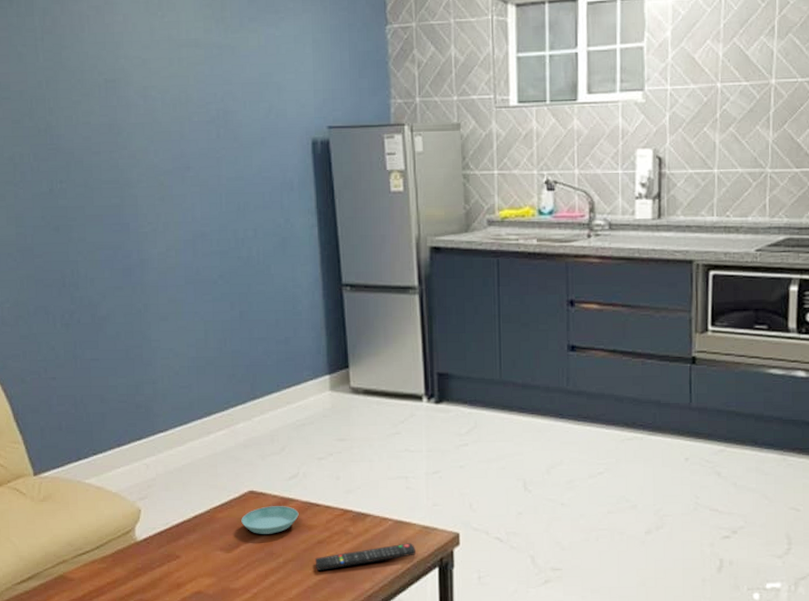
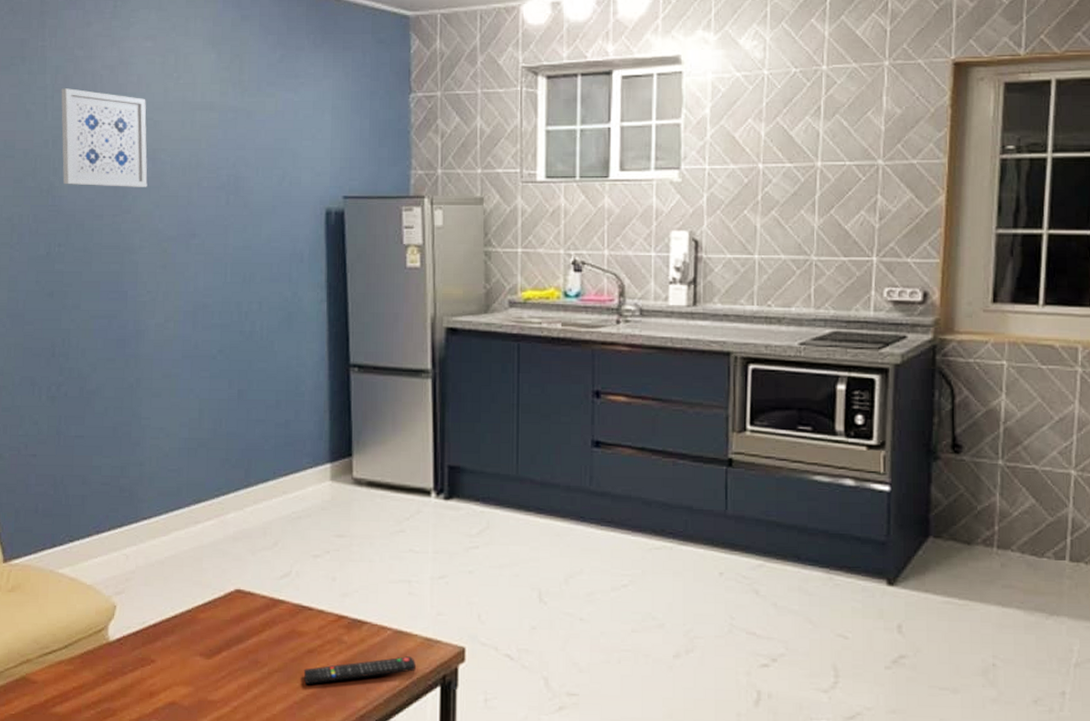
wall art: none [50,29,141,124] -> present [61,88,148,187]
saucer: present [241,506,299,534] -> none [225,607,289,640]

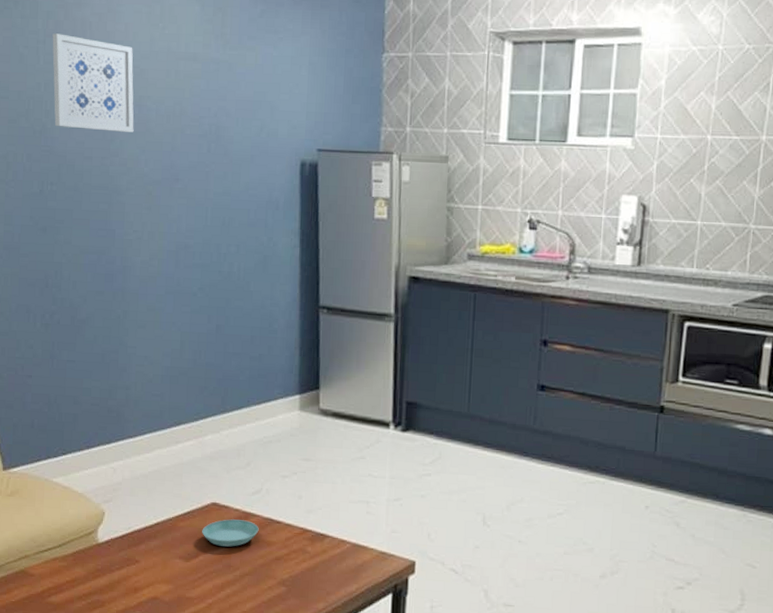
saucer: none [225,607,289,640] -> present [202,519,259,547]
remote control: present [303,656,416,684] -> none [271,567,371,587]

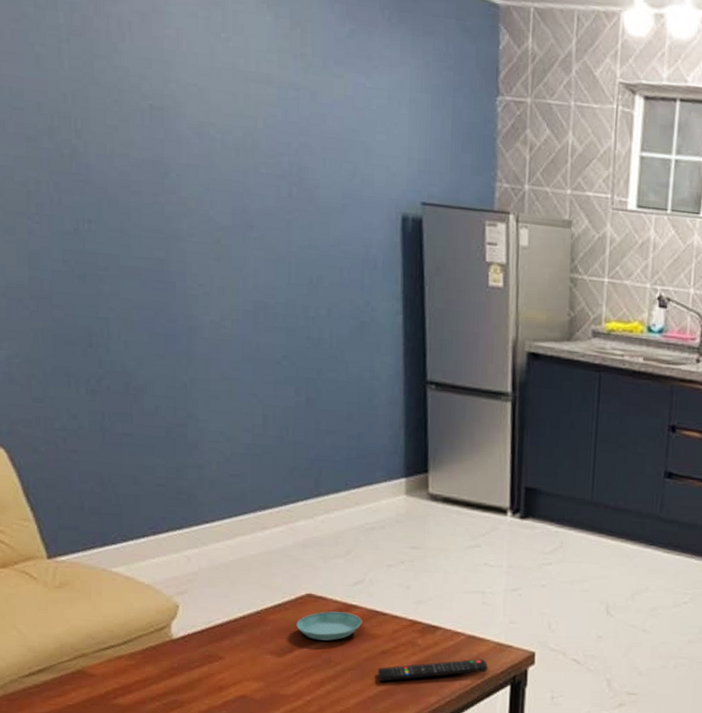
wall art: present [52,33,134,132] -> none [79,31,194,166]
remote control: none [271,567,371,587] -> present [377,659,488,682]

